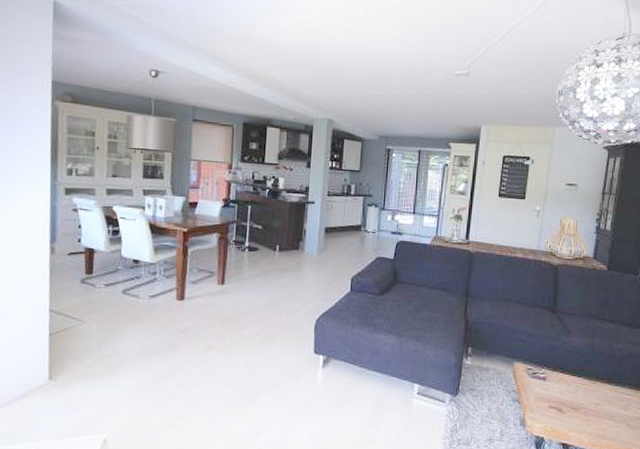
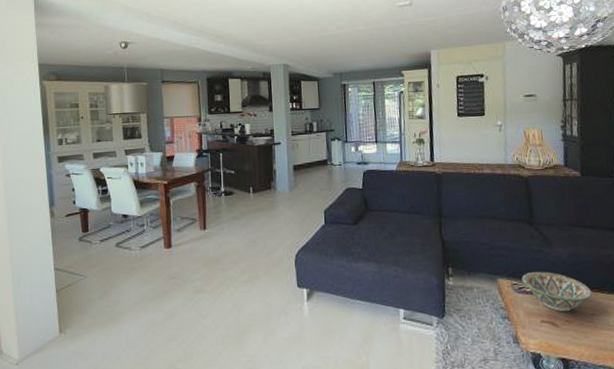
decorative bowl: none [537,358,600,400] -> present [522,271,592,312]

